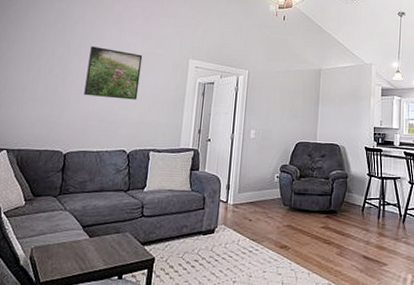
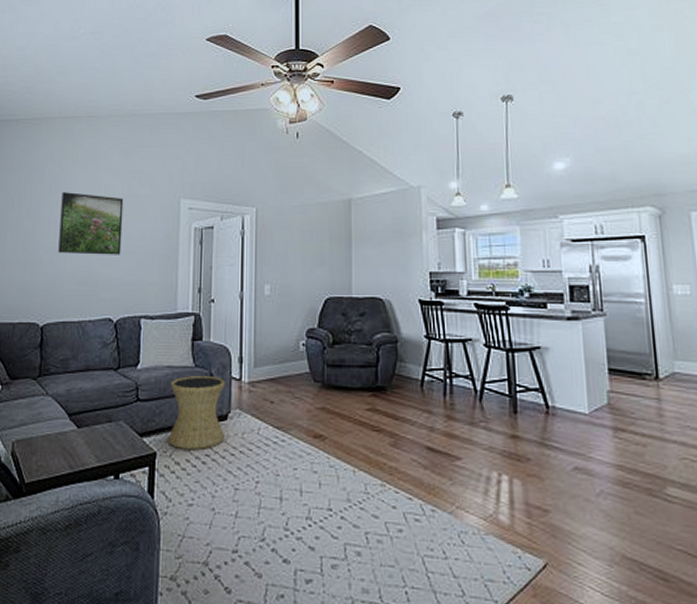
side table: none [164,198,215,256] -> present [167,376,225,449]

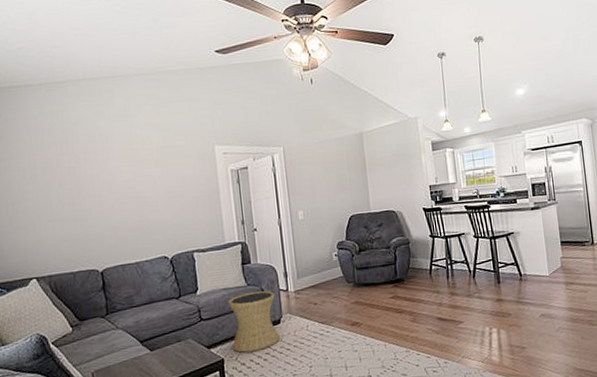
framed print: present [58,192,124,255] -> none [100,148,167,206]

